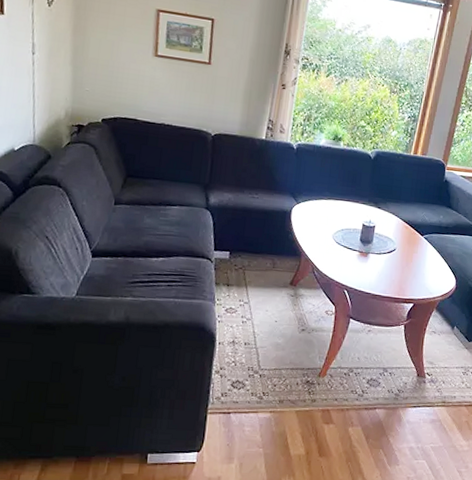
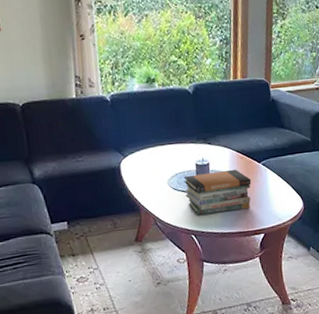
book stack: none [346,233,411,277] -> present [183,169,251,215]

